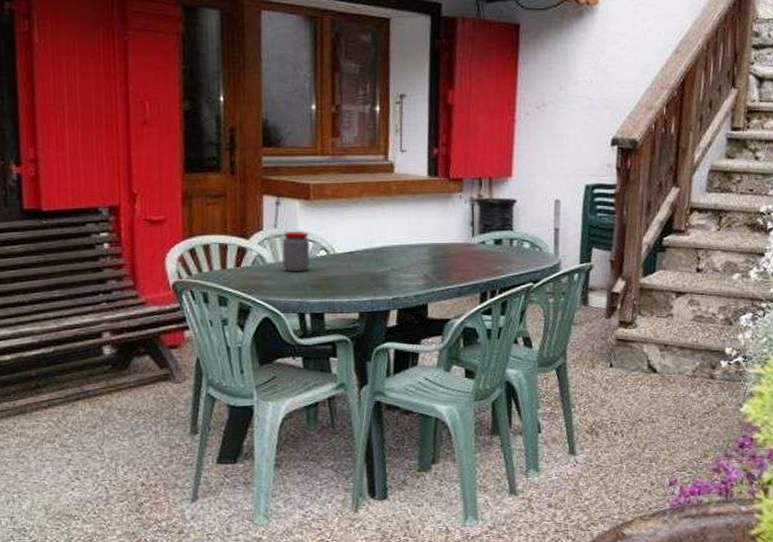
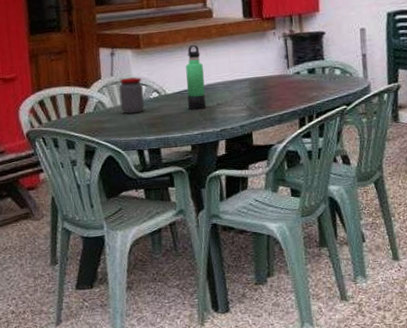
thermos bottle: none [359,200,380,274] -> present [186,44,207,110]

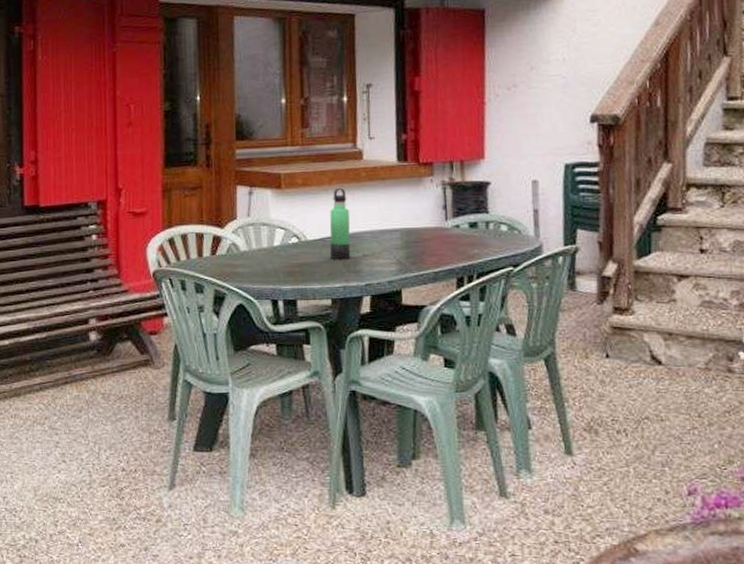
jar: present [118,77,144,114] -> none [255,220,282,260]

